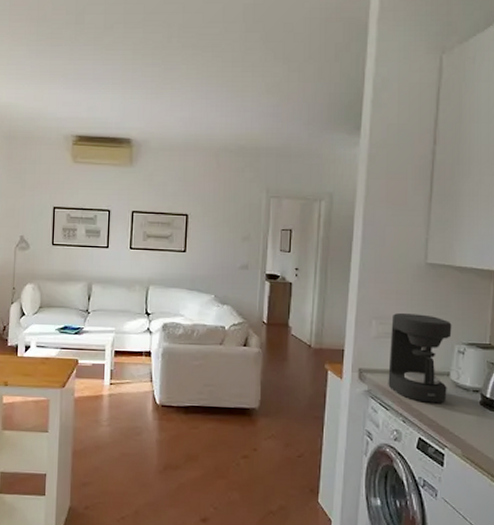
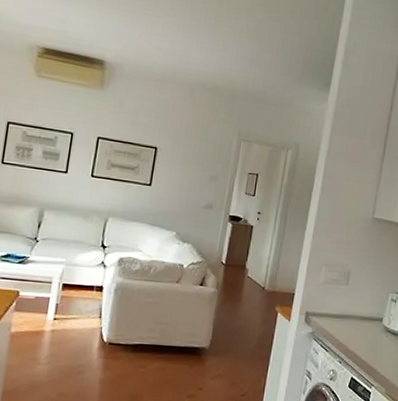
coffee maker: present [388,313,452,404] -> none [330,262,389,346]

